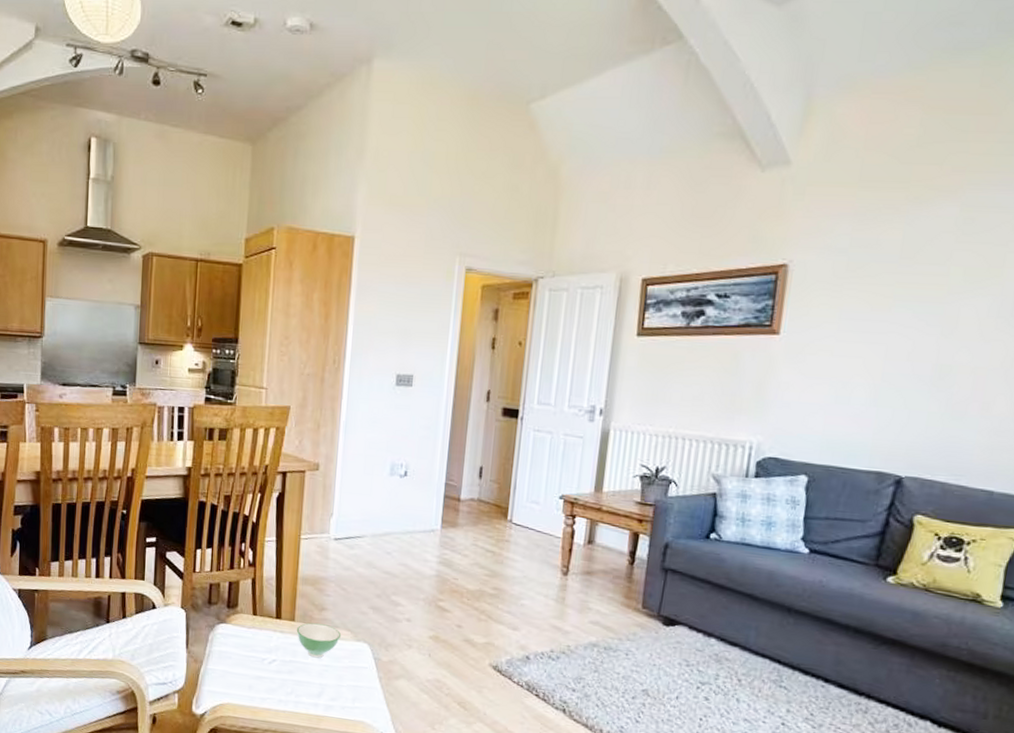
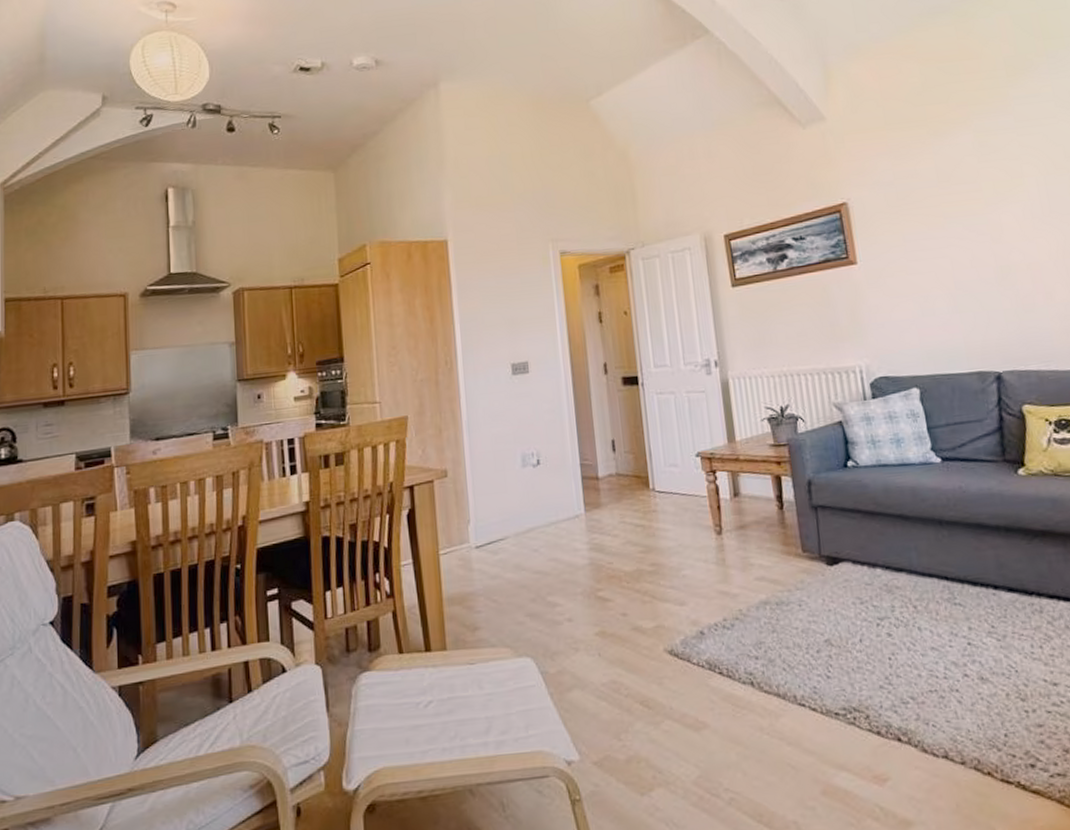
bowl: present [296,623,342,658] -> none [450,646,501,688]

